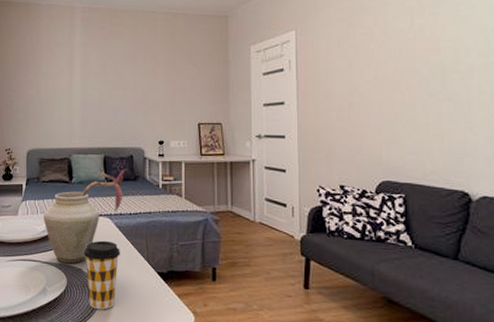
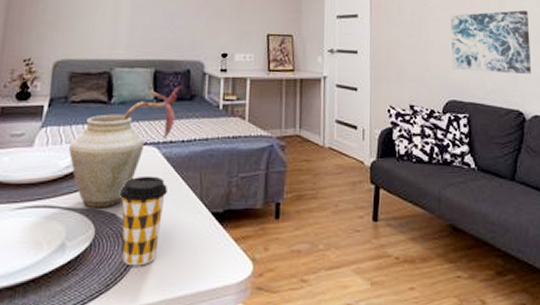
wall art: none [383,89,481,154] -> present [450,10,532,74]

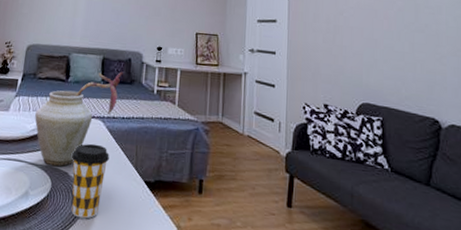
wall art: present [450,10,532,74] -> none [364,23,449,84]

